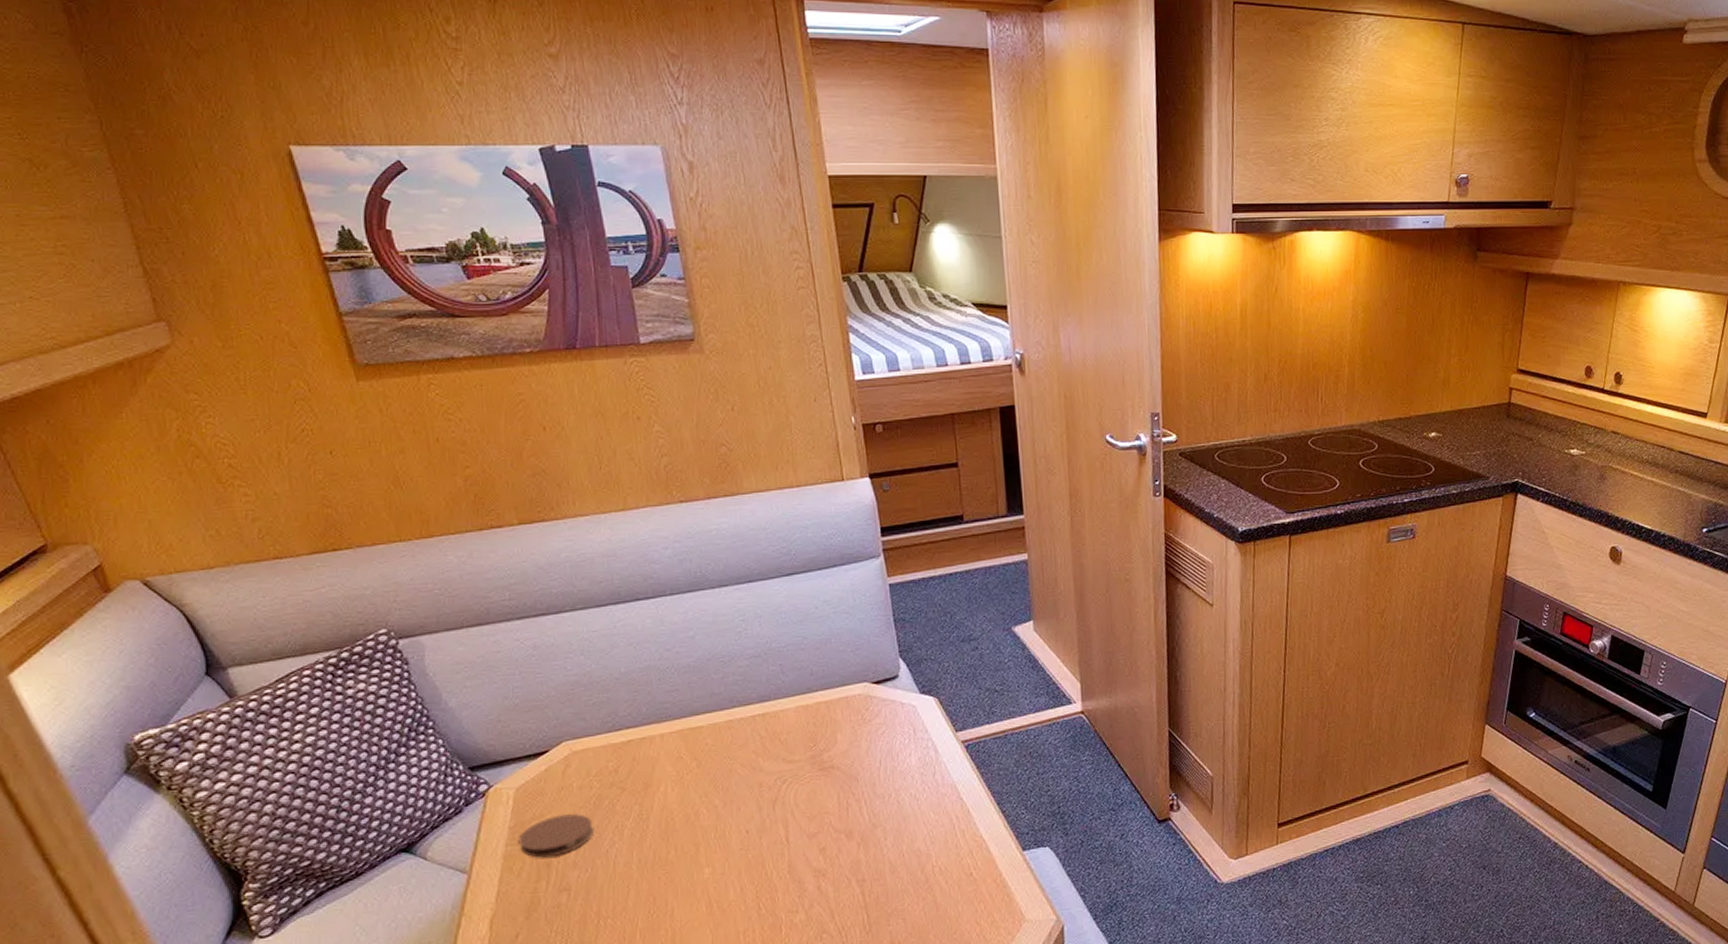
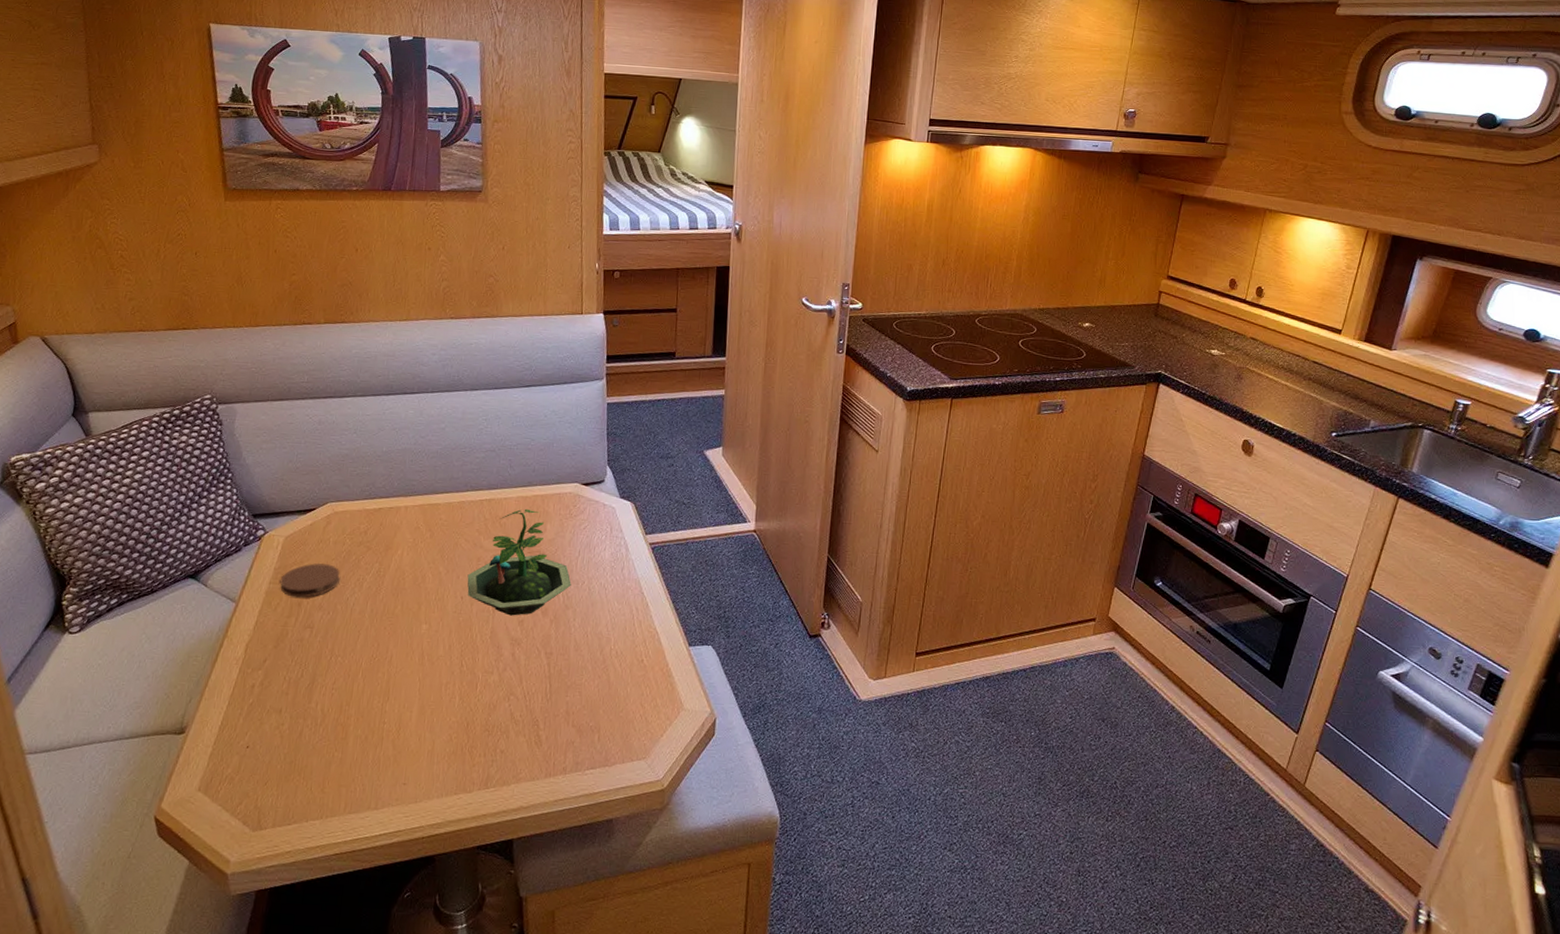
terrarium: none [750,719,876,845] -> present [467,508,571,616]

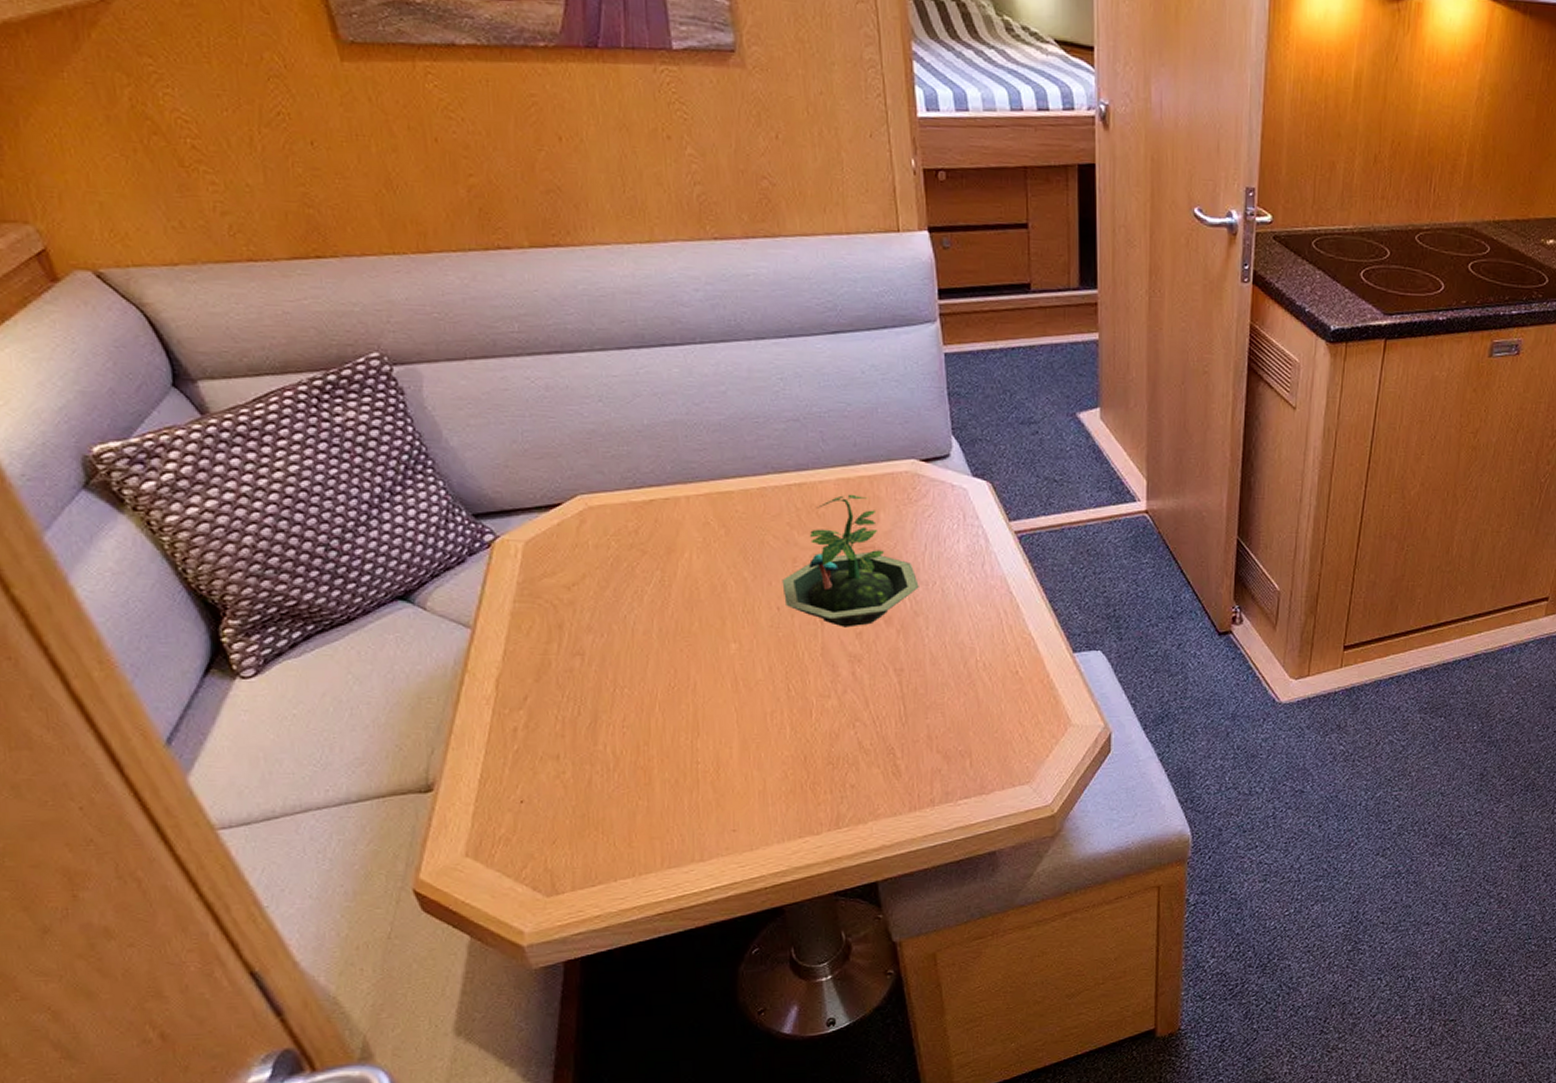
coaster: present [280,562,340,598] -> none [527,573,610,618]

